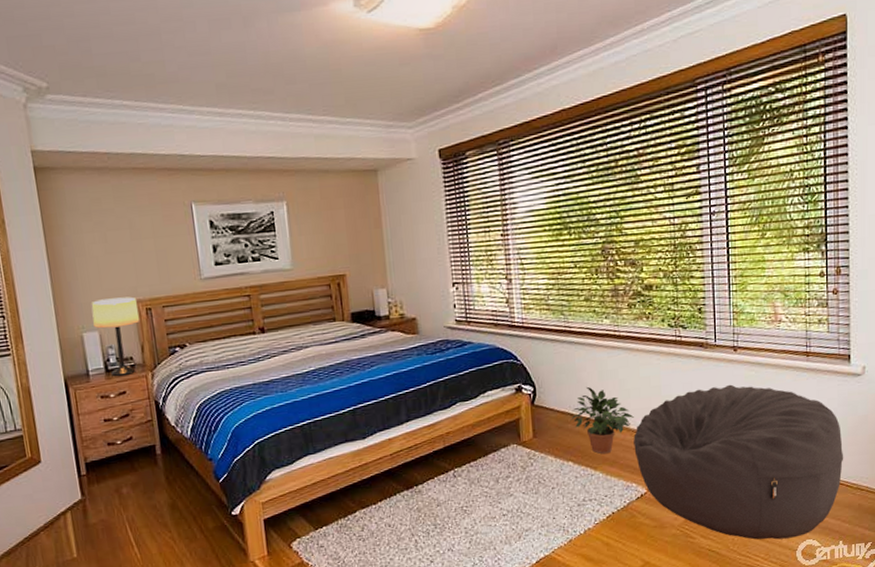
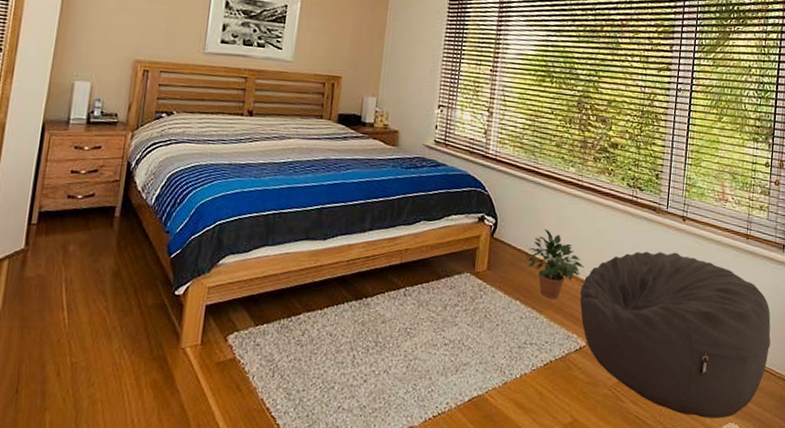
table lamp: present [91,296,140,377] -> none [88,52,137,131]

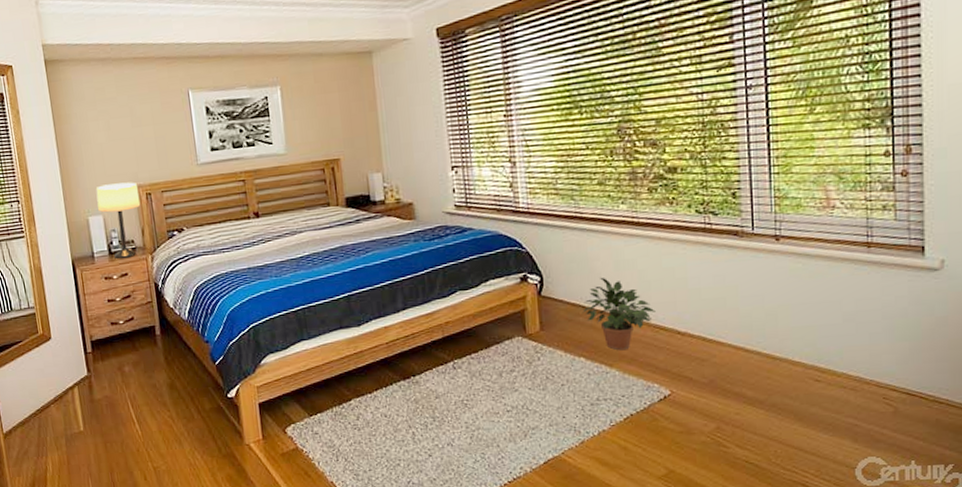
table lamp: none [88,52,137,131] -> present [95,182,141,259]
bean bag chair: present [579,251,771,419] -> none [655,277,917,455]

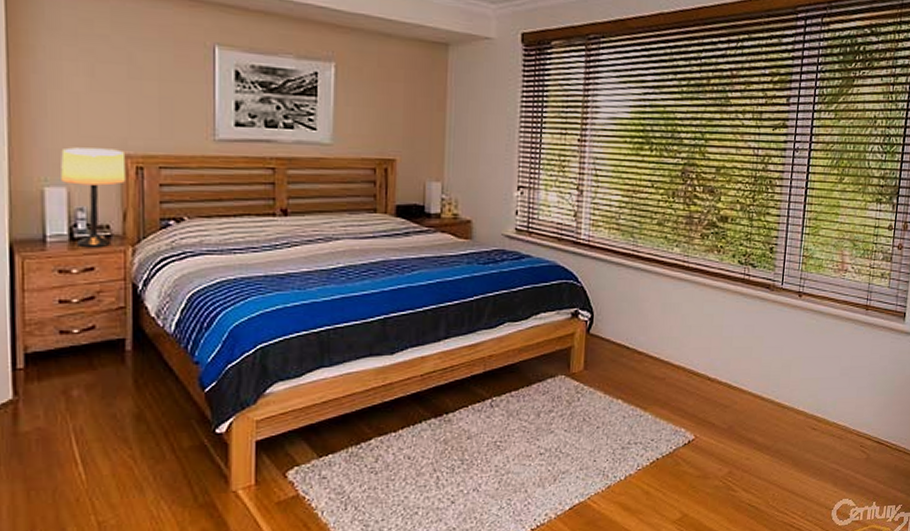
potted plant: present [581,277,655,351] -> none [625,318,692,394]

